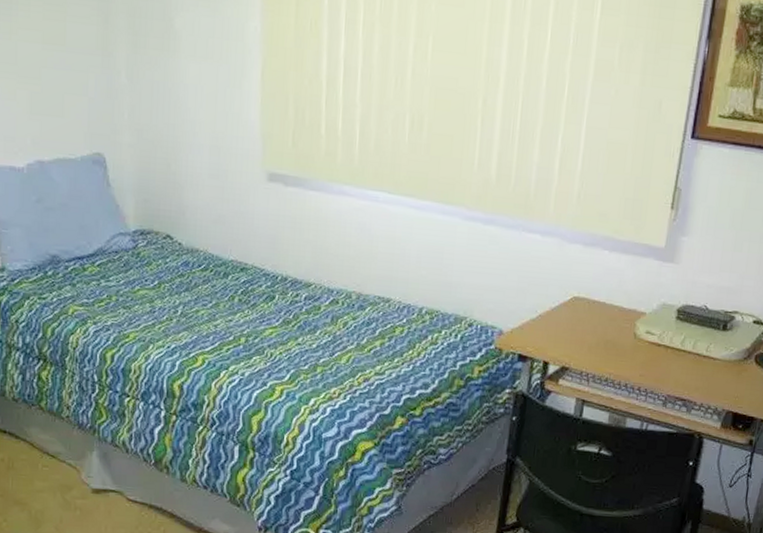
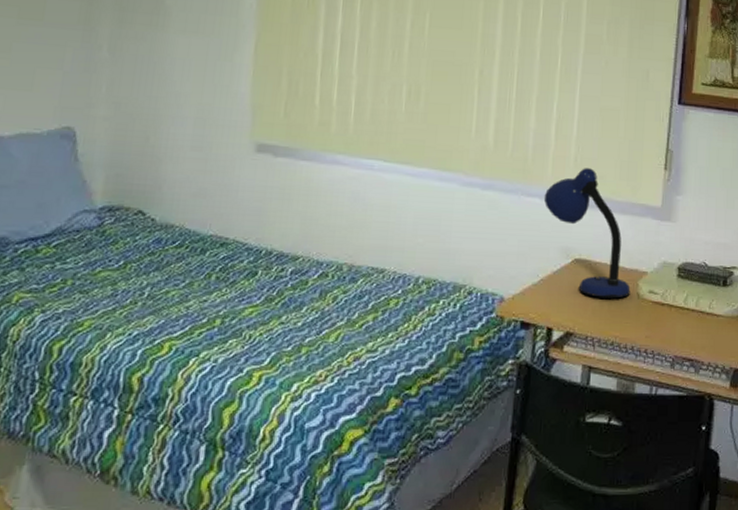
desk lamp: none [544,205,628,338] -> present [543,168,631,299]

